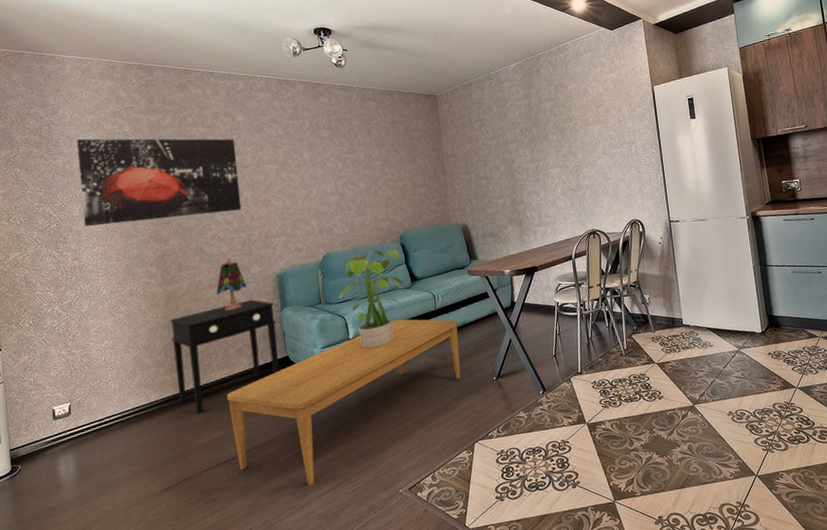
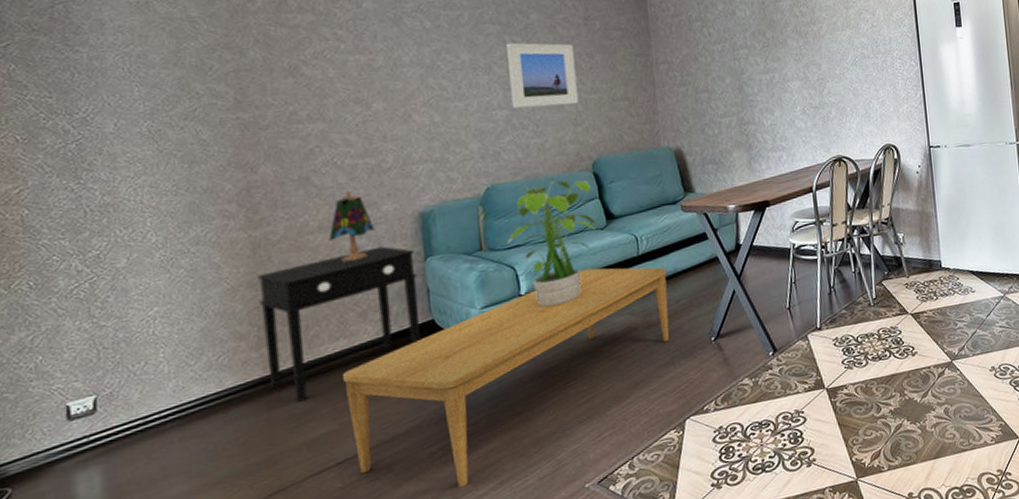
wall art: present [76,138,242,227] -> none [111,24,369,148]
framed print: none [336,143,389,194] -> present [506,42,579,108]

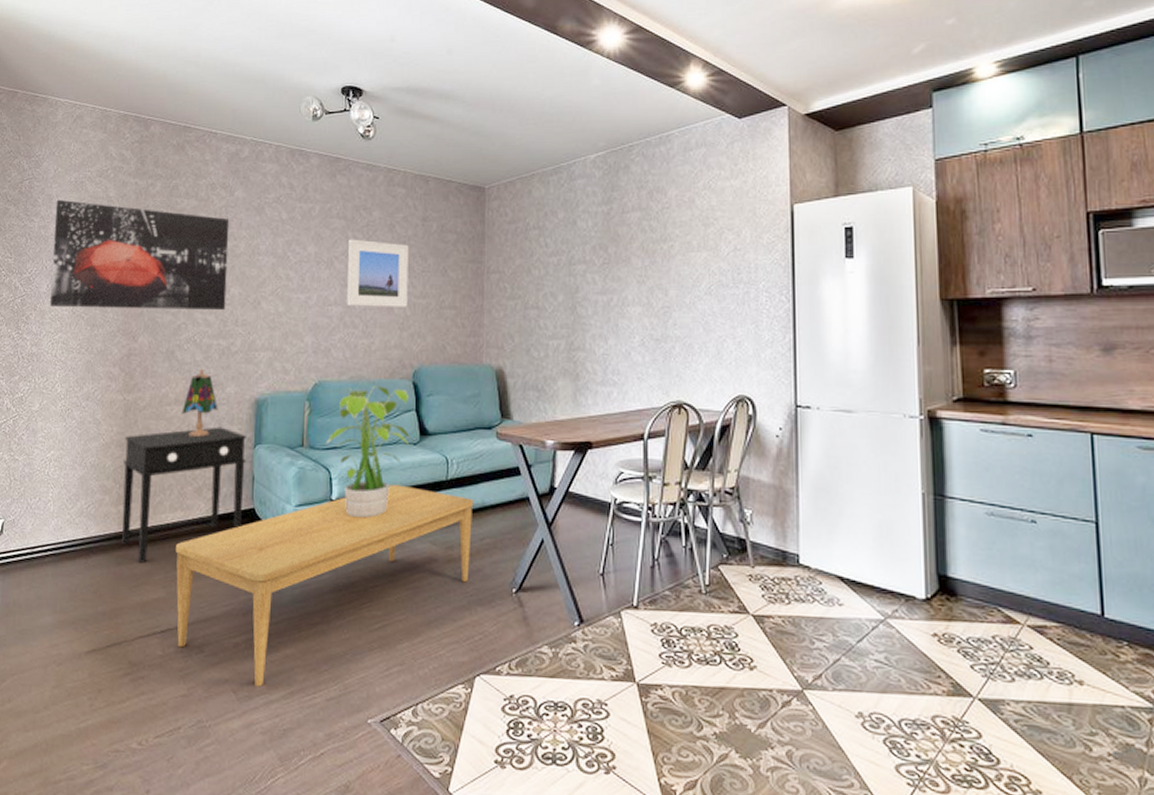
wall art: none [111,24,369,148] -> present [50,199,230,310]

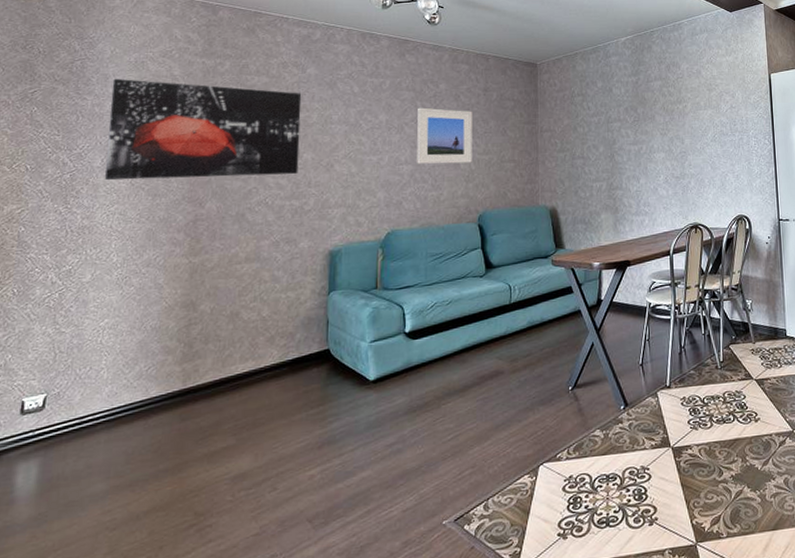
side table: present [121,427,248,563] -> none [186,279,322,416]
coffee table: present [176,485,474,687] -> none [247,312,534,512]
table lamp: present [181,368,218,437] -> none [252,227,291,291]
potted plant: present [325,386,410,518] -> none [398,229,477,346]

